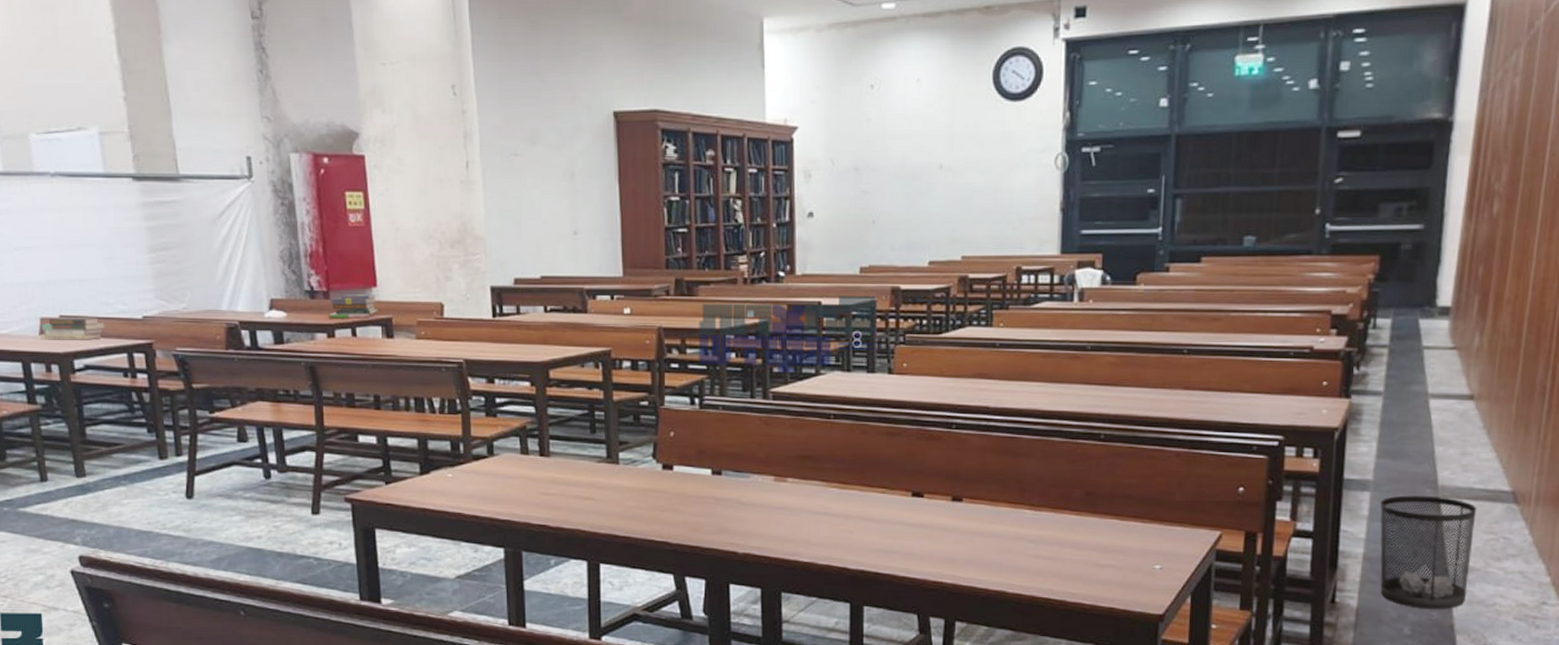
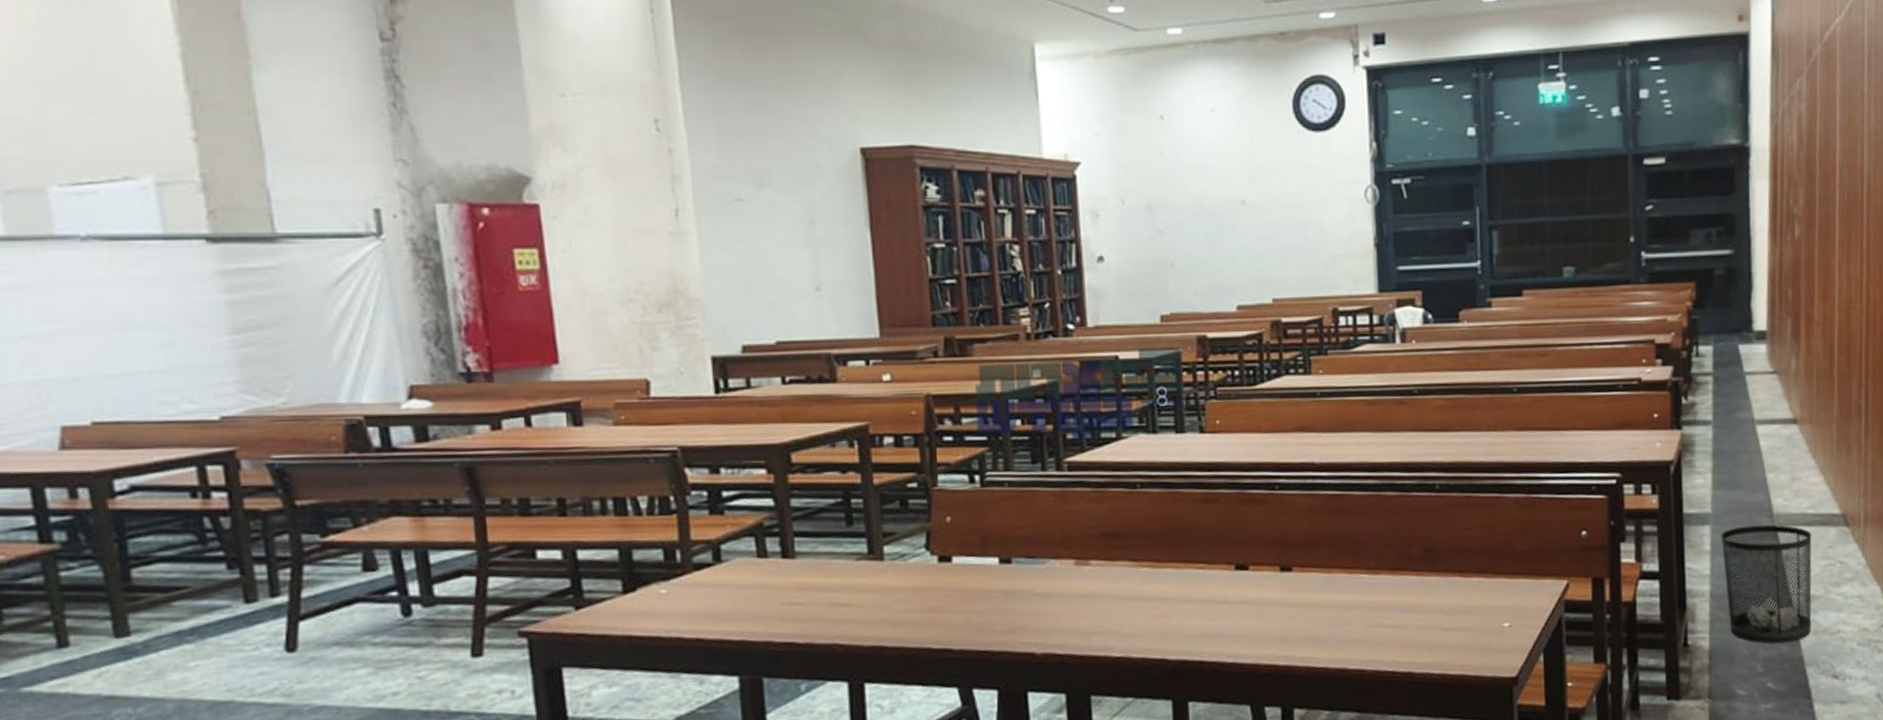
books: present [40,317,105,340] -> none [60,422,163,456]
books: present [328,294,379,320] -> none [491,374,562,408]

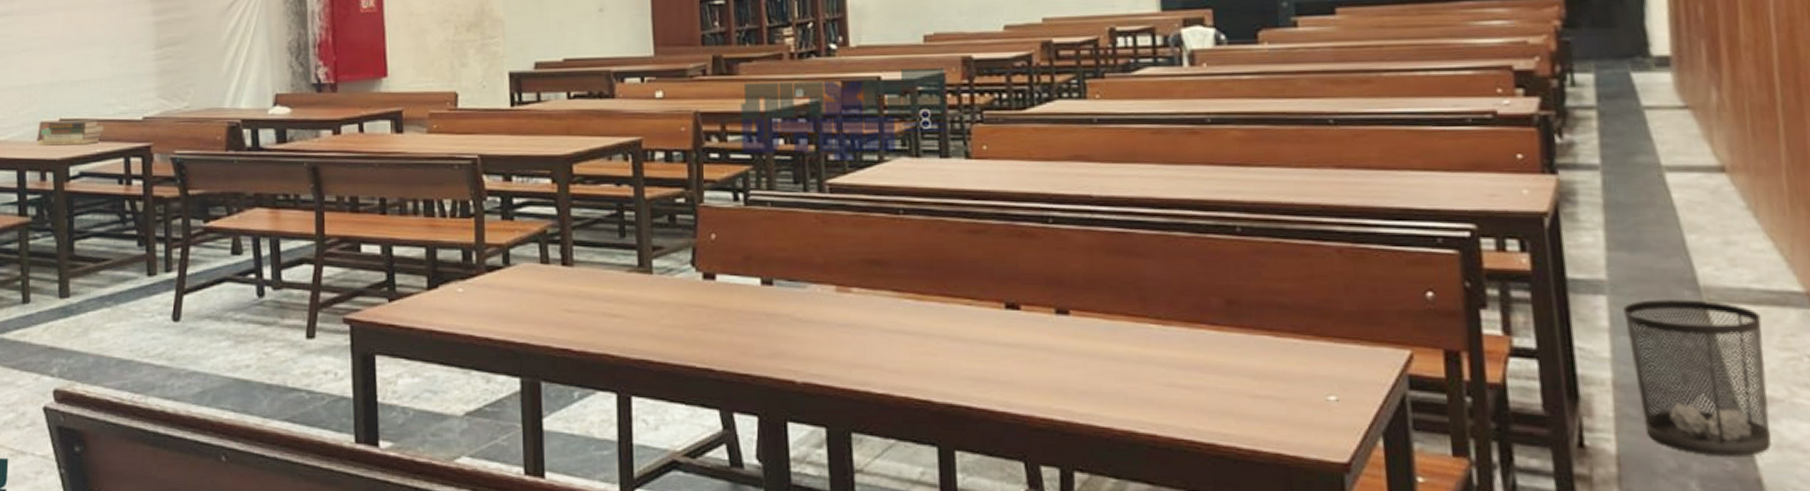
books: none [60,422,163,456] -> present [38,120,104,146]

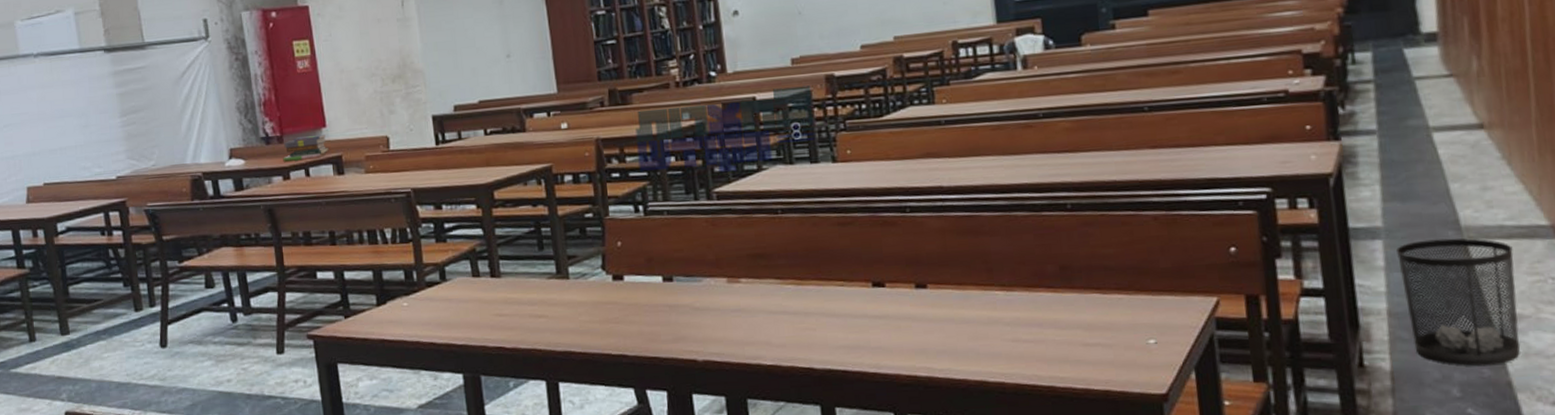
books: present [38,120,104,146] -> none [27,182,84,208]
books: none [334,86,388,115] -> present [283,135,329,163]

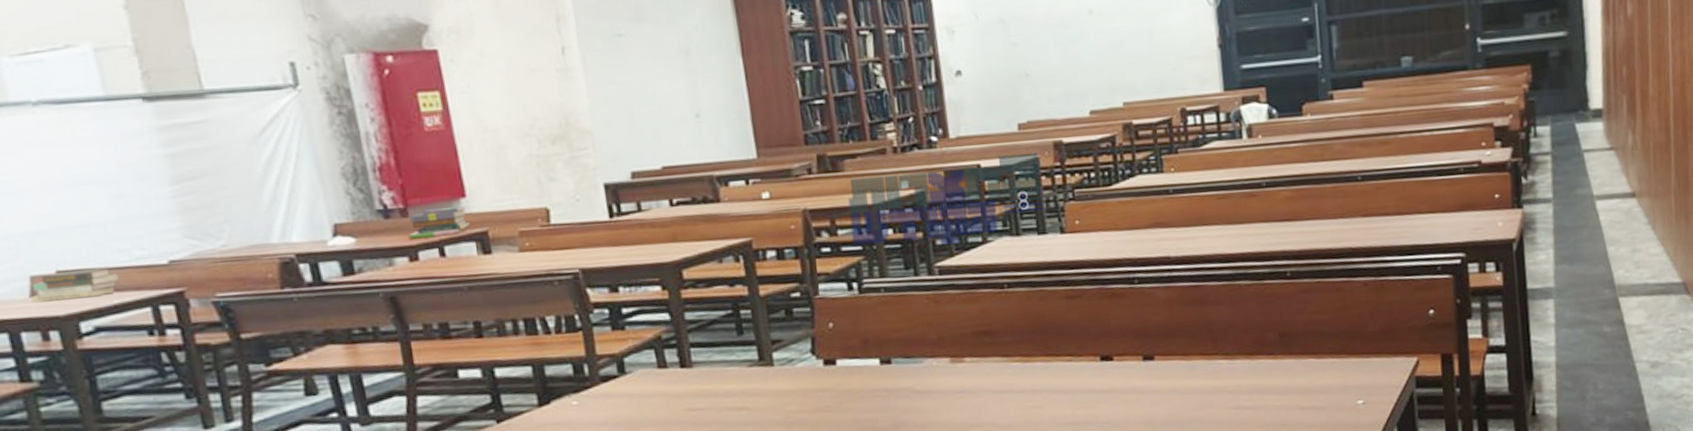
books: none [27,182,84,208] -> present [31,268,119,303]
waste bin: present [1396,238,1521,366] -> none [1565,295,1656,409]

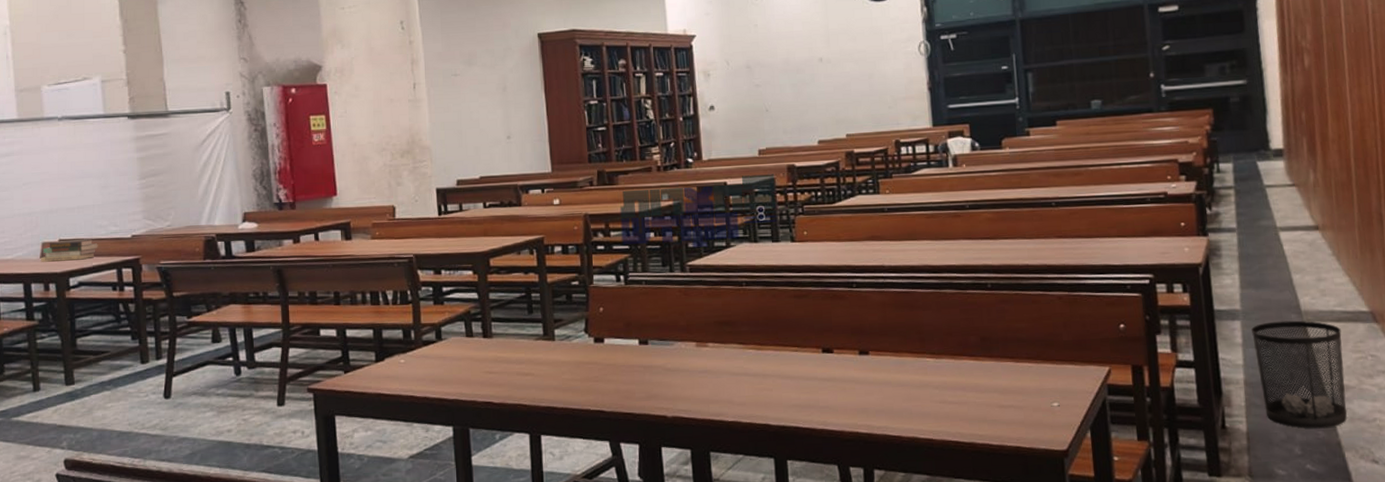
books: present [408,206,471,241] -> none [294,203,338,227]
waste bin: none [1565,295,1656,409] -> present [1251,320,1347,428]

